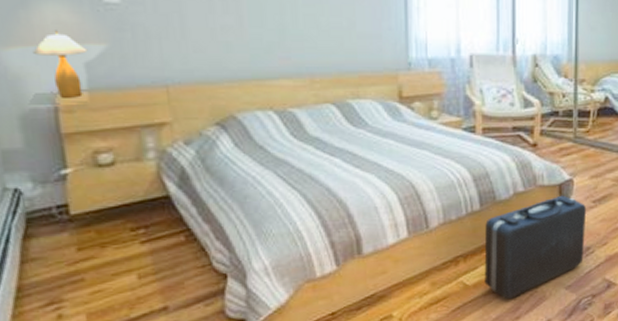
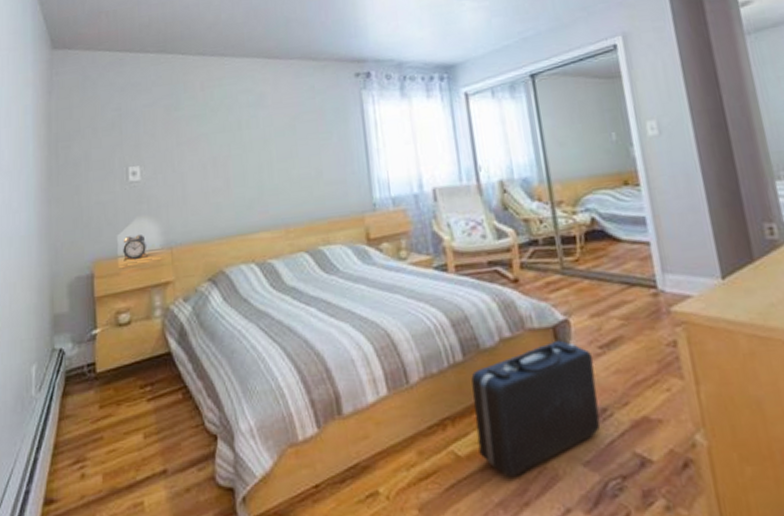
table lamp: present [31,30,88,100] -> none [80,208,117,267]
alarm clock: none [98,66,135,96] -> present [123,234,148,261]

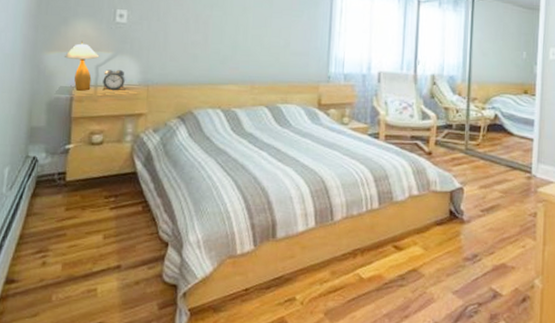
table lamp: none [80,208,117,267] -> present [63,41,100,92]
suitcase: present [471,340,601,478] -> none [378,202,476,297]

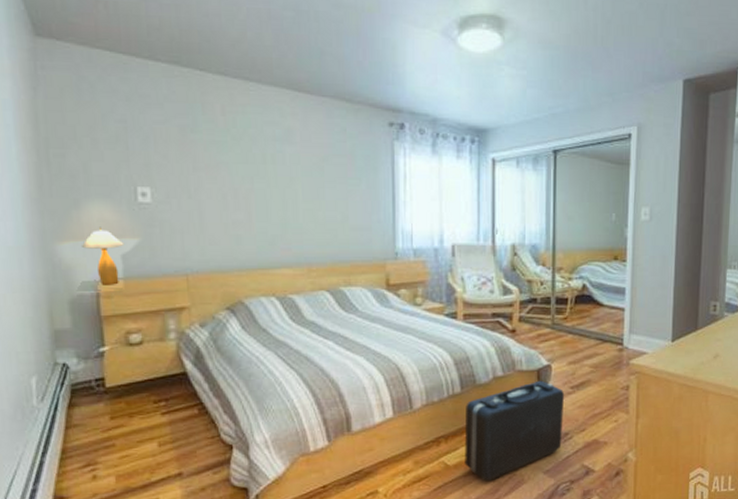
alarm clock: present [102,69,126,91] -> none [132,257,161,284]
suitcase: none [378,202,476,297] -> present [464,380,565,482]

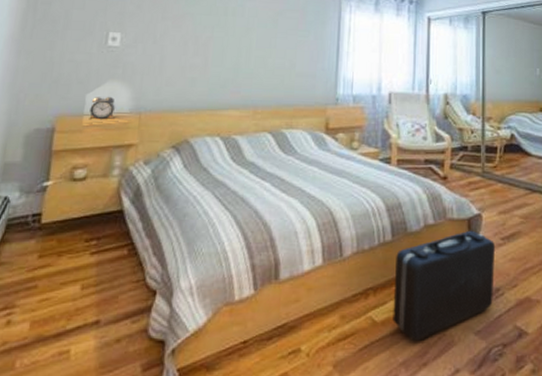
table lamp: present [80,227,124,287] -> none [47,66,88,122]
alarm clock: none [132,257,161,284] -> present [89,96,116,120]

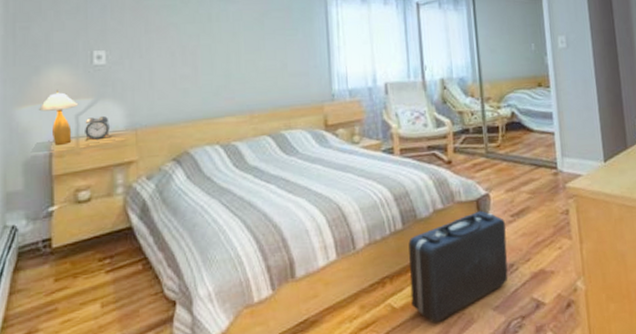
table lamp: none [47,66,88,122] -> present [38,90,79,146]

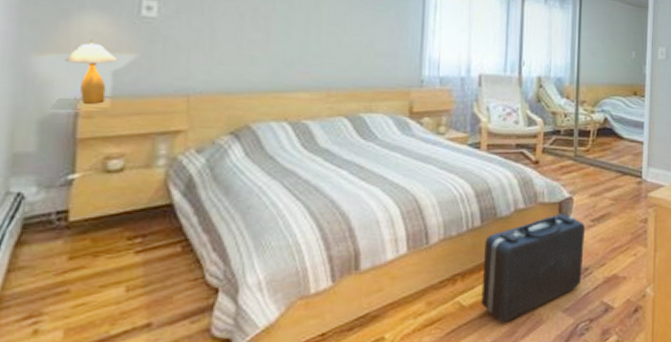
alarm clock: present [85,115,111,141] -> none [122,75,157,103]

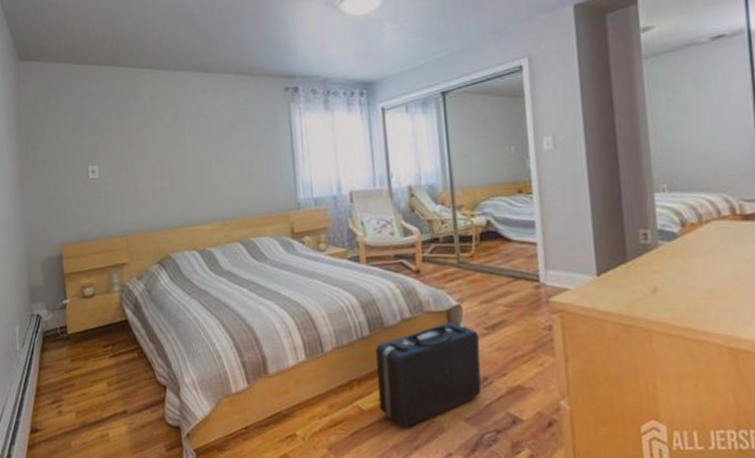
table lamp: present [63,40,118,106] -> none [49,201,80,249]

